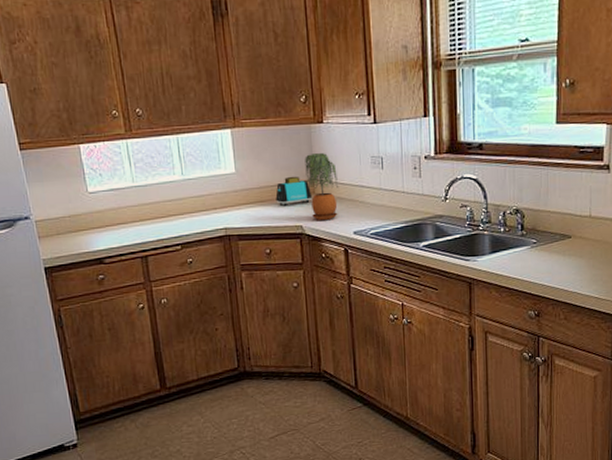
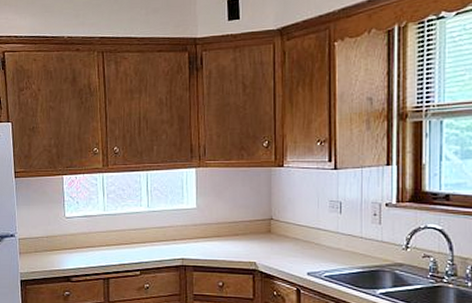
toaster: present [275,176,313,207] -> none [232,214,268,243]
potted plant: present [305,153,339,221] -> none [263,195,295,260]

